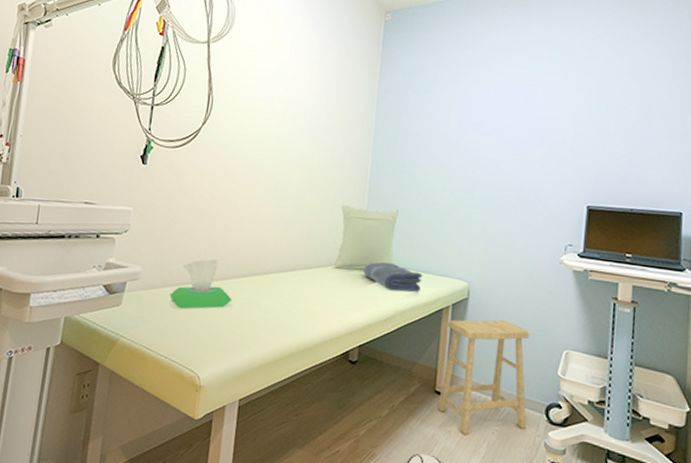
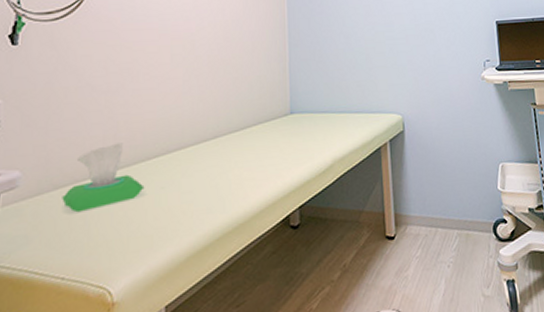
pillow: present [334,205,400,269] -> none [261,52,326,126]
towel: present [363,262,423,293] -> none [293,108,356,139]
stool: present [437,319,530,435] -> none [388,146,479,276]

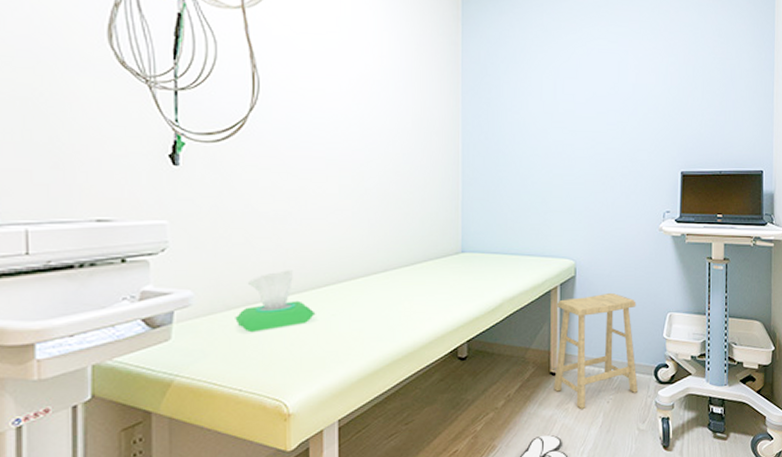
stool: none [388,146,479,276] -> present [554,293,639,409]

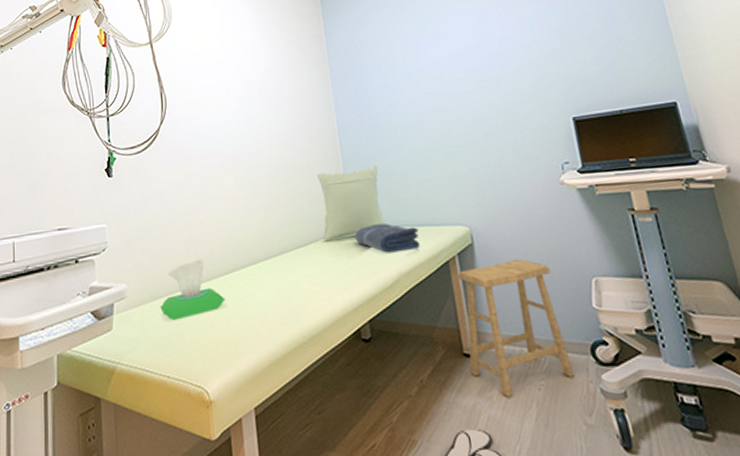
pillow: none [432,192,498,263] -> present [317,166,386,242]
towel: none [464,249,528,279] -> present [354,222,420,254]

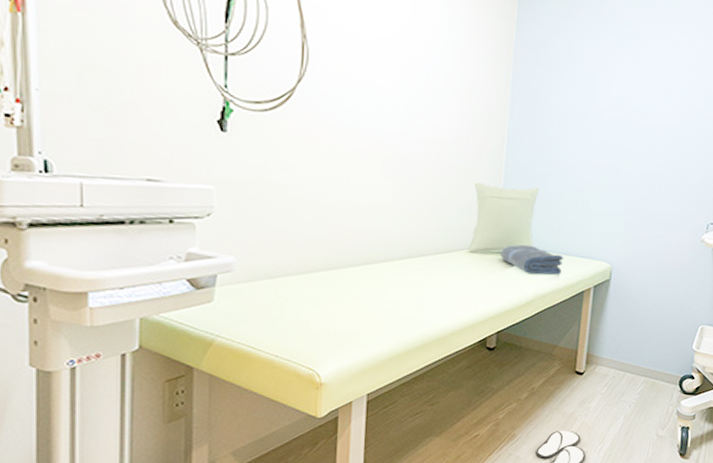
wet wipes pack: present [160,259,226,321] -> none [274,245,352,303]
stool: present [458,259,575,397] -> none [577,300,669,409]

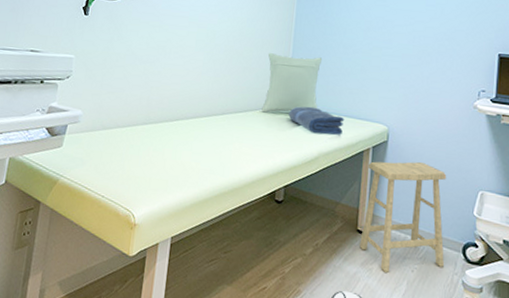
stool: none [577,300,669,409] -> present [359,161,447,273]

